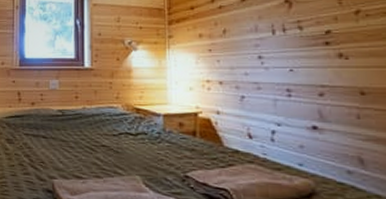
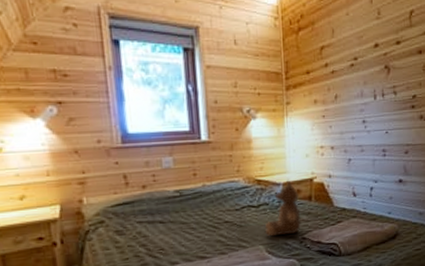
teddy bear: none [142,112,183,169] -> present [264,180,301,237]

